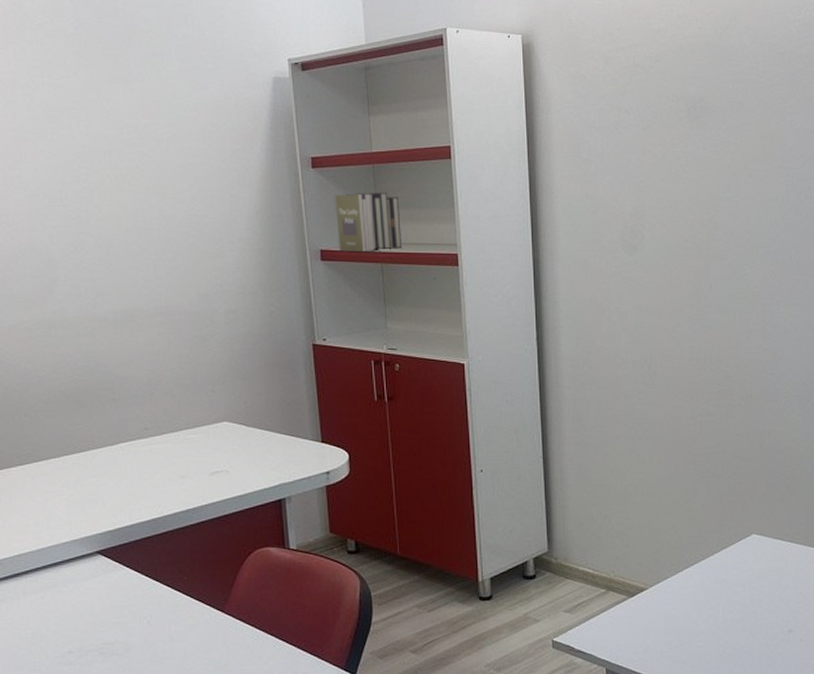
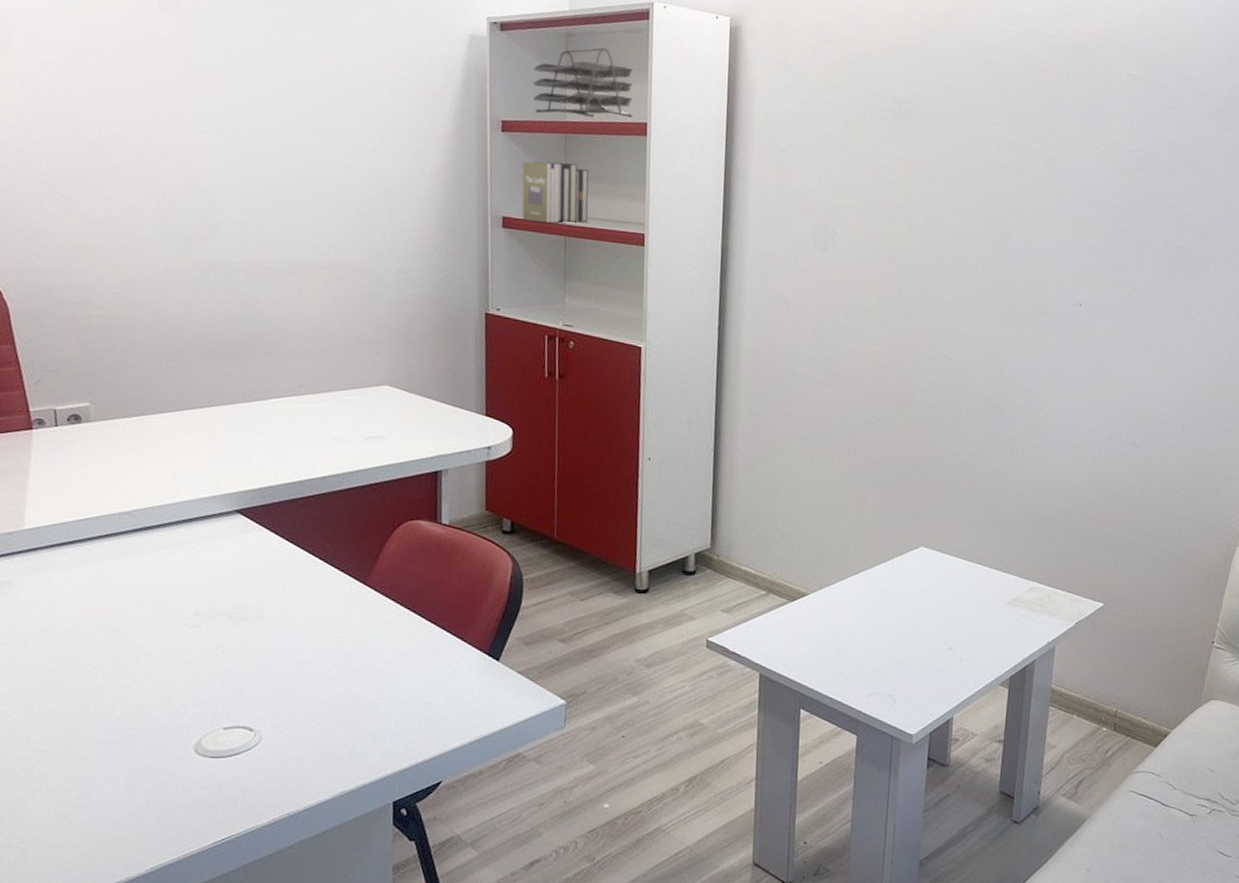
file organizer: none [337,78,436,147] -> present [532,48,633,118]

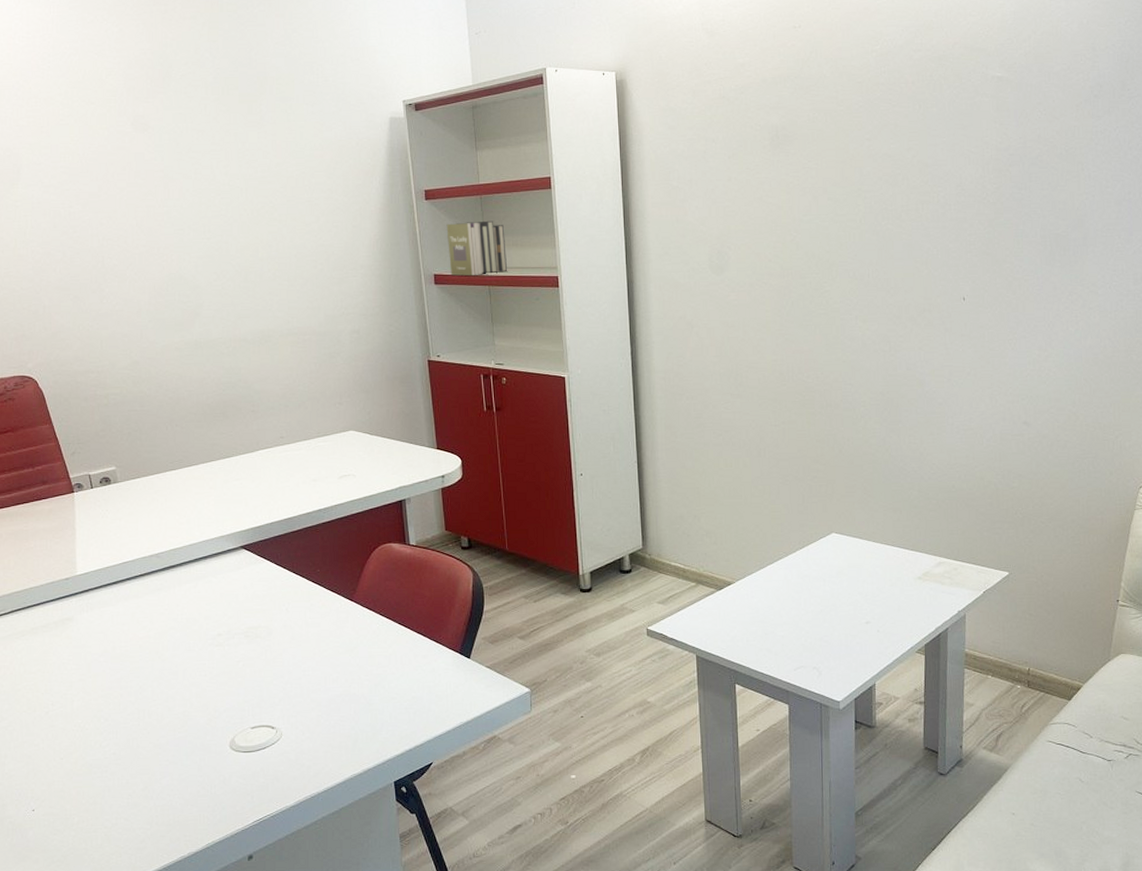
file organizer: present [532,48,633,118] -> none [447,115,538,180]

